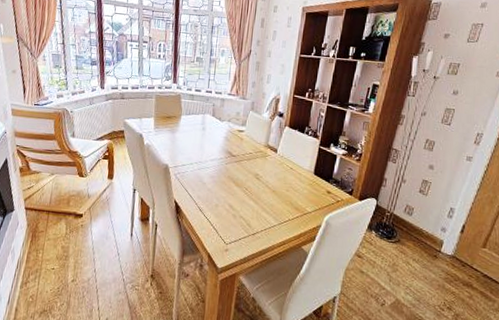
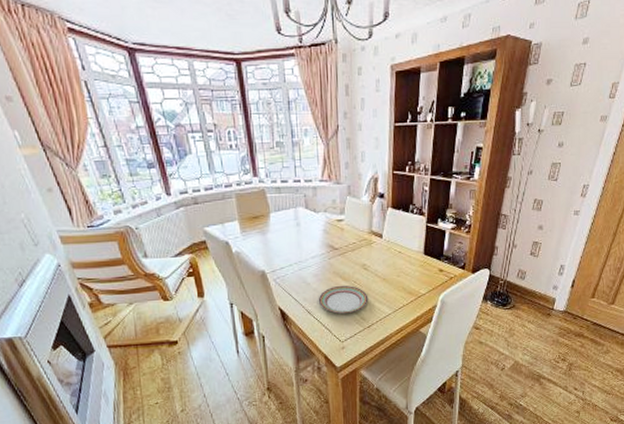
plate: none [210,190,257,218] -> present [318,285,369,314]

